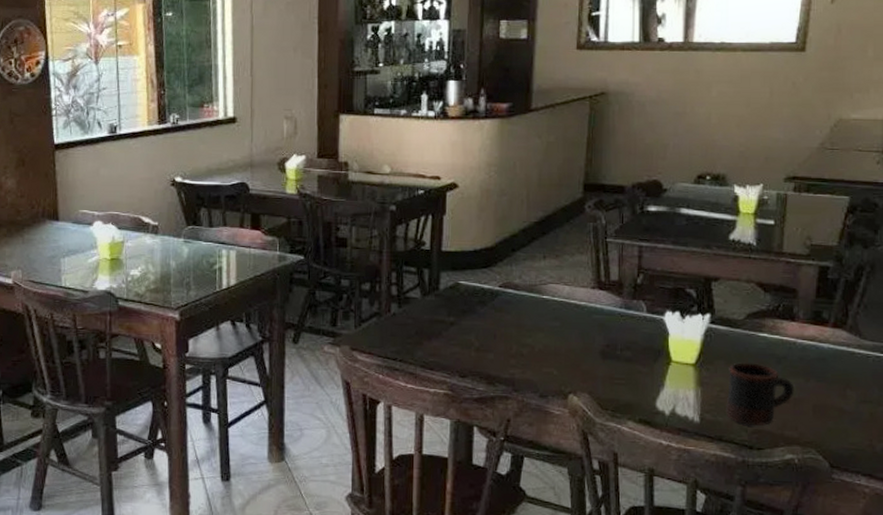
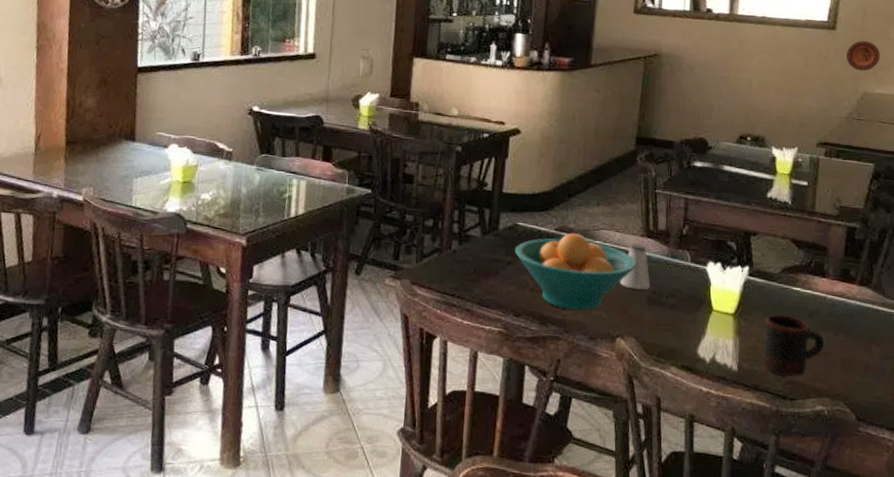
fruit bowl: none [457,289,588,369] -> present [514,233,636,311]
saltshaker: none [571,296,604,344] -> present [620,243,651,290]
decorative plate: none [817,62,857,95] -> present [846,41,880,71]

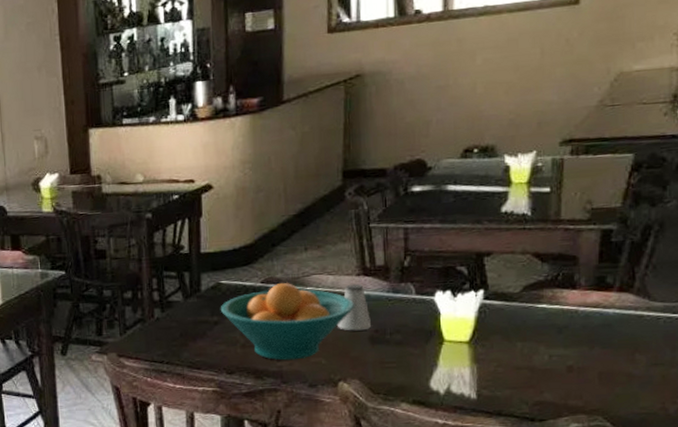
mug: present [762,314,825,377] -> none [504,335,578,398]
decorative plate: present [846,41,880,71] -> none [593,9,639,48]

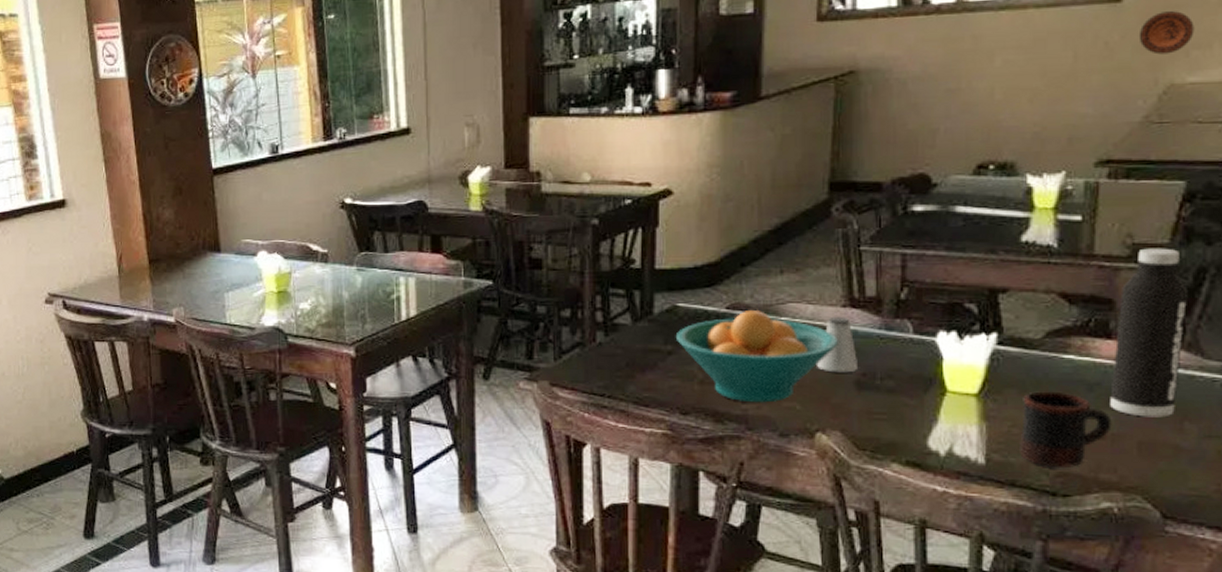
mug: none [504,335,578,398] -> present [1020,391,1112,467]
water bottle: none [576,210,637,352] -> present [1110,248,1189,418]
decorative plate: none [593,9,639,48] -> present [1138,11,1194,55]

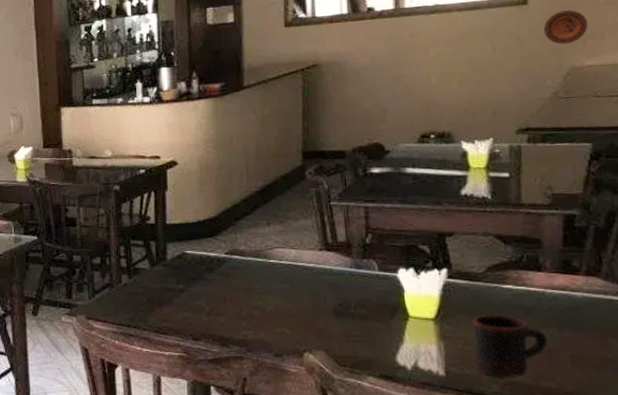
fruit bowl: present [675,311,838,403] -> none [185,255,318,329]
saltshaker: present [817,316,859,373] -> none [301,258,336,304]
water bottle: present [1110,248,1189,418] -> none [544,197,603,335]

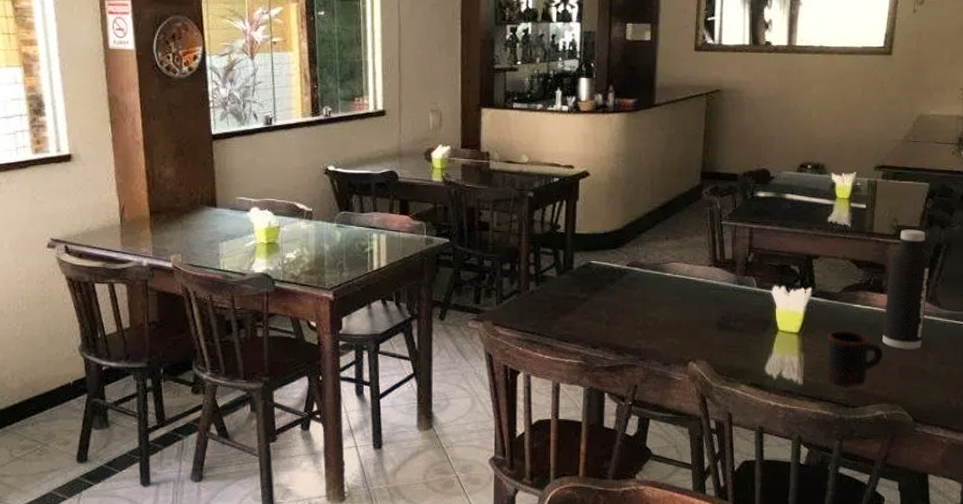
decorative plate: present [543,10,588,44] -> none [902,64,935,94]
water bottle: none [544,197,603,335] -> present [882,229,931,350]

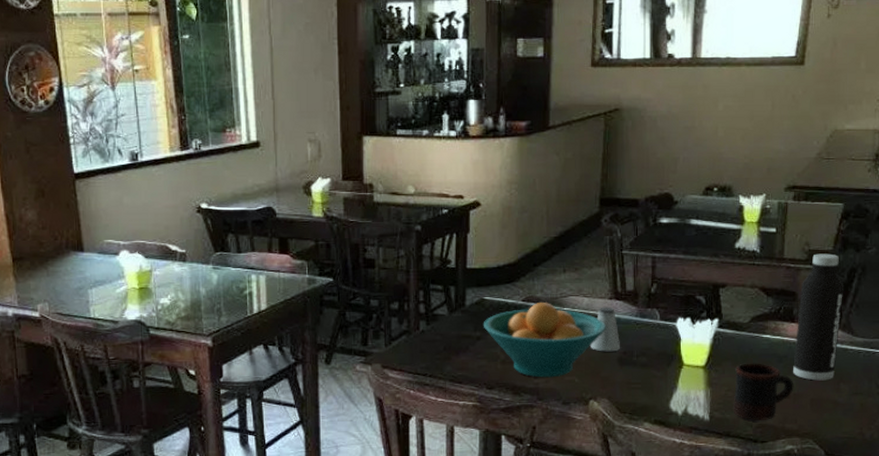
fruit bowl: none [589,268,705,339] -> present [483,303,606,378]
saltshaker: none [691,273,719,316] -> present [591,307,621,352]

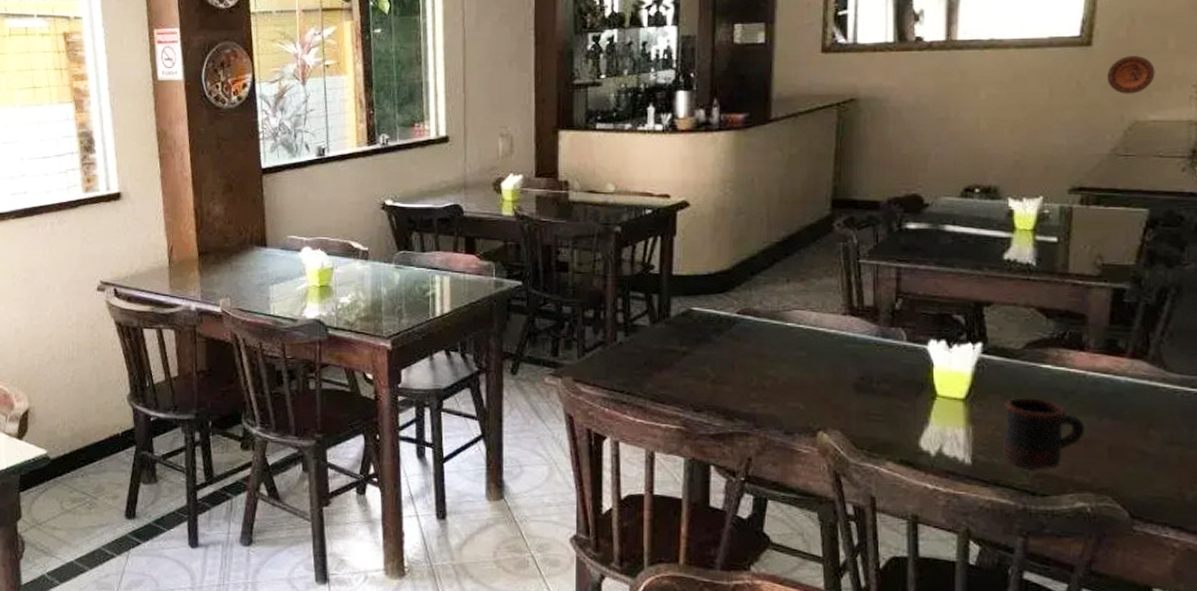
fruit bowl: present [483,303,606,378] -> none [690,316,838,403]
saltshaker: present [591,307,621,352] -> none [819,323,857,376]
water bottle: present [793,253,844,381] -> none [1083,269,1152,425]
decorative plate: none [815,74,851,107] -> present [1106,56,1155,94]

